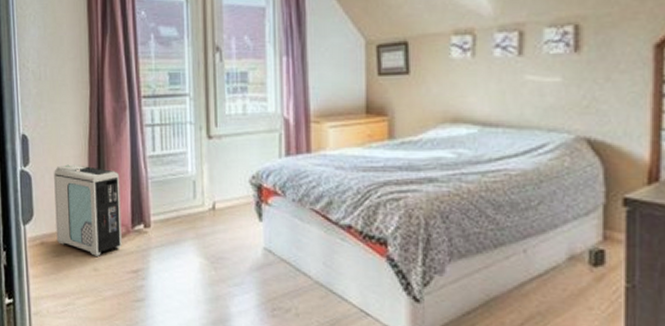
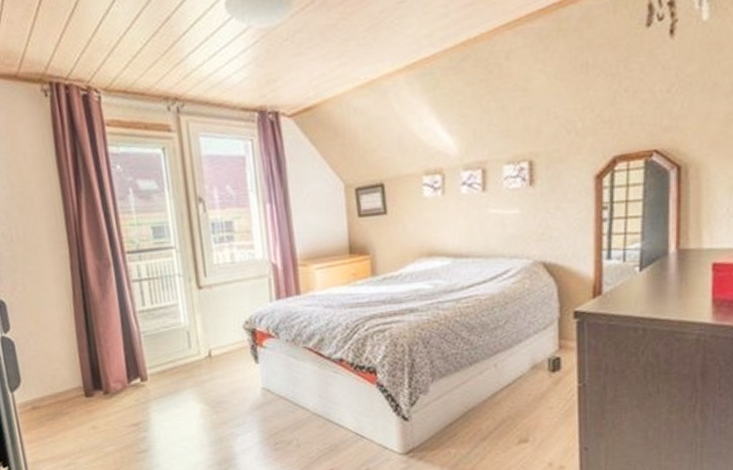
air purifier: present [54,164,122,256] -> none [38,326,120,415]

